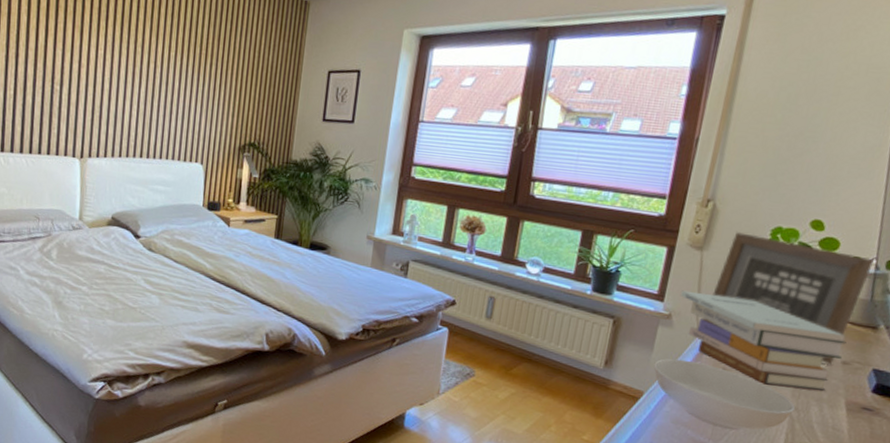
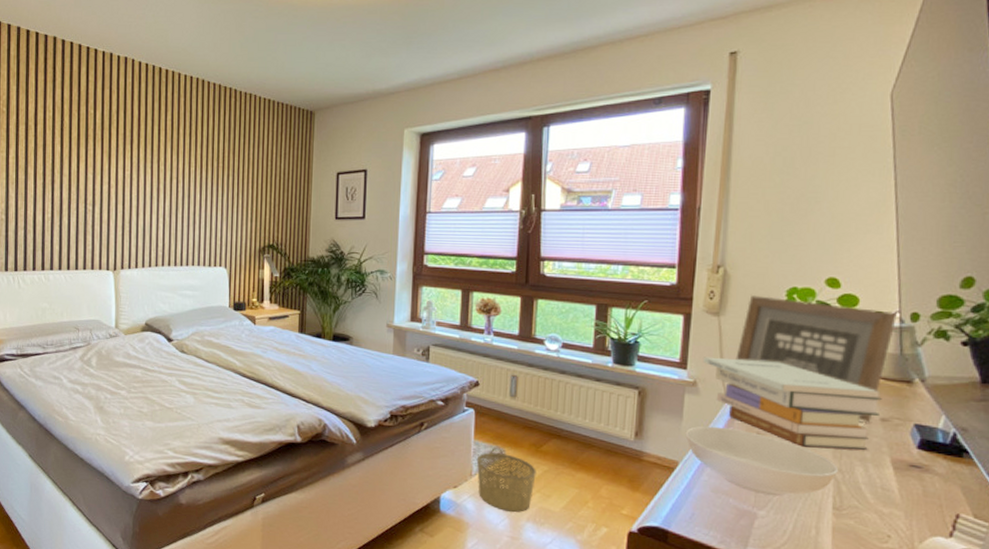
basket: none [444,367,504,432] -> present [476,447,536,512]

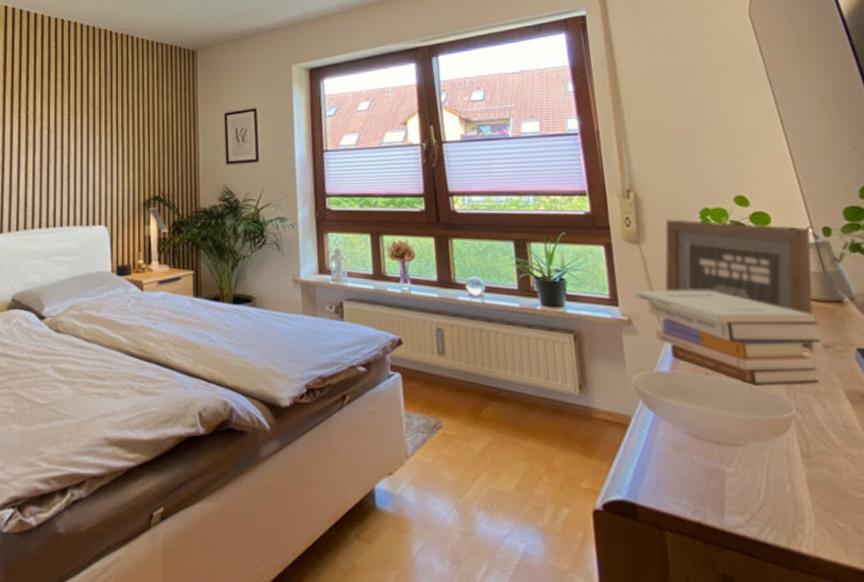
basket: present [476,447,536,512] -> none [410,418,480,499]

